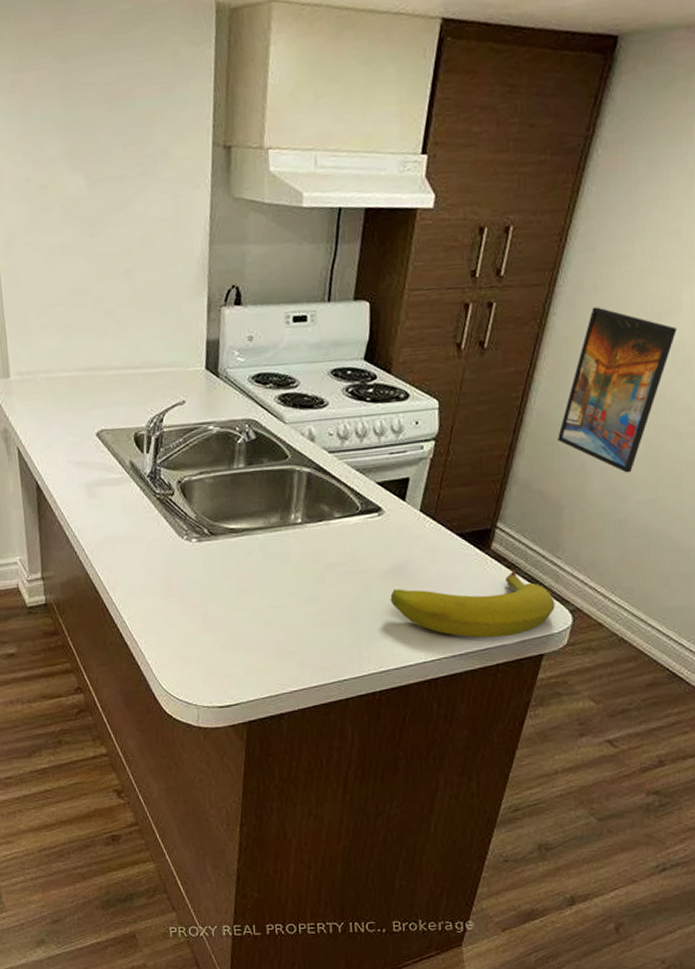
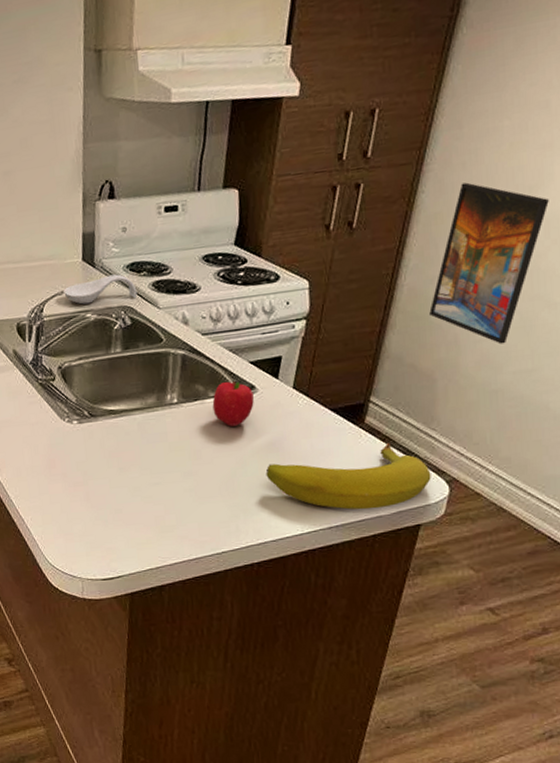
spoon rest: none [185,385,263,416] -> present [64,274,138,305]
fruit: none [337,502,380,549] -> present [212,381,254,427]

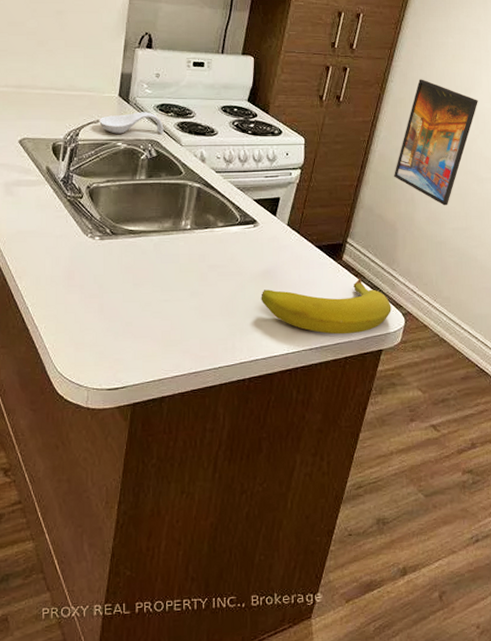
fruit: present [212,381,254,427] -> none [220,214,255,254]

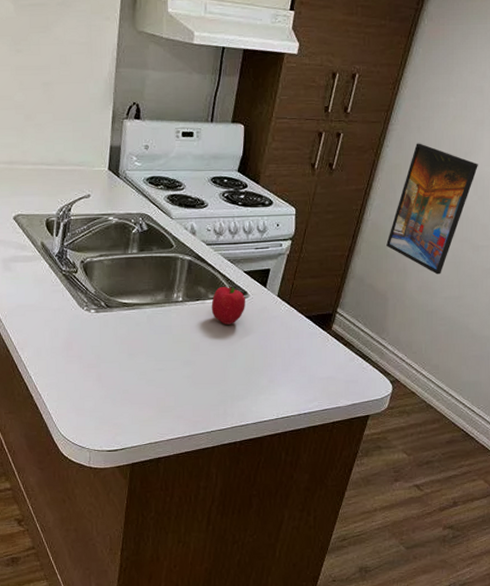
spoon rest: present [99,112,164,134] -> none [90,185,154,208]
fruit: none [220,214,255,254] -> present [211,286,245,325]
banana: present [261,278,391,335] -> none [251,347,379,401]

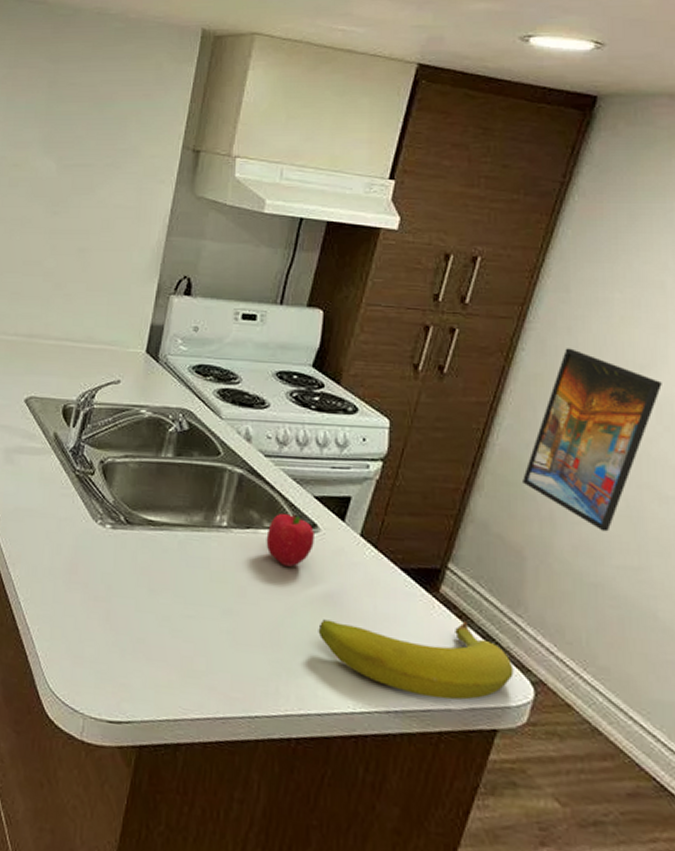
banana: none [251,347,379,401] -> present [318,619,514,700]

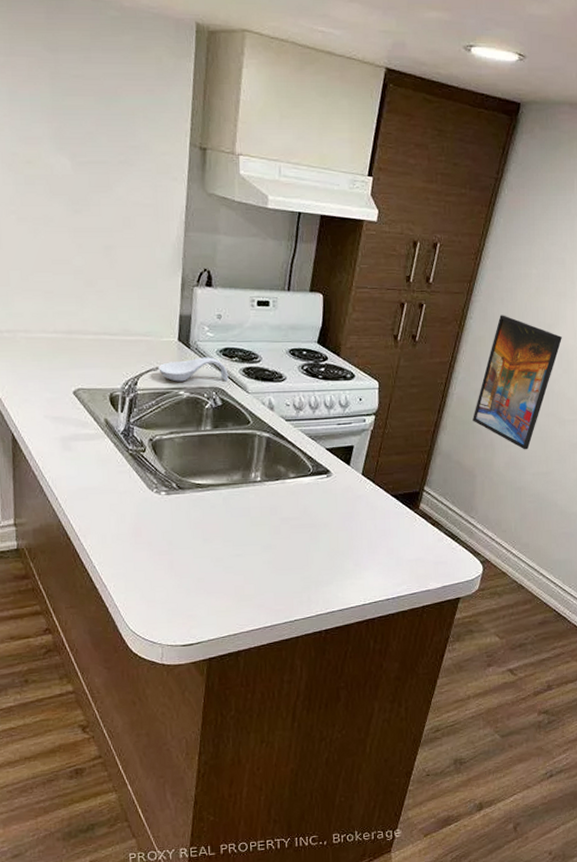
spoon rest: none [120,373,200,402] -> present [158,357,229,382]
fruit: present [266,513,314,567] -> none [292,464,328,505]
banana: present [318,619,514,700] -> none [336,526,469,584]

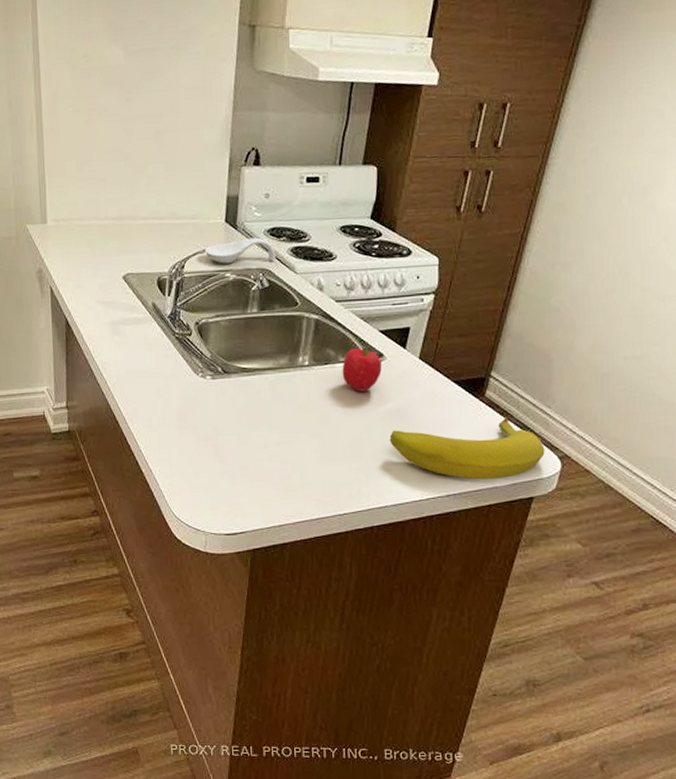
fruit: none [292,464,328,505] -> present [342,347,382,391]
banana: none [336,526,469,584] -> present [389,416,545,480]
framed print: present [473,315,562,450] -> none [549,178,661,331]

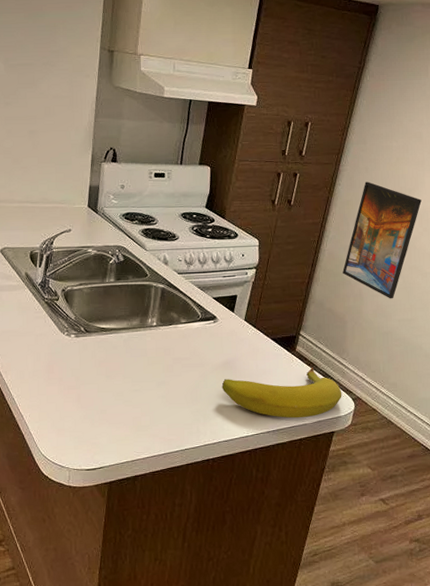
spoon rest: present [205,237,276,264] -> none [71,220,130,241]
fruit: present [342,347,382,391] -> none [183,311,215,347]
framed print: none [549,178,661,331] -> present [343,182,422,299]

